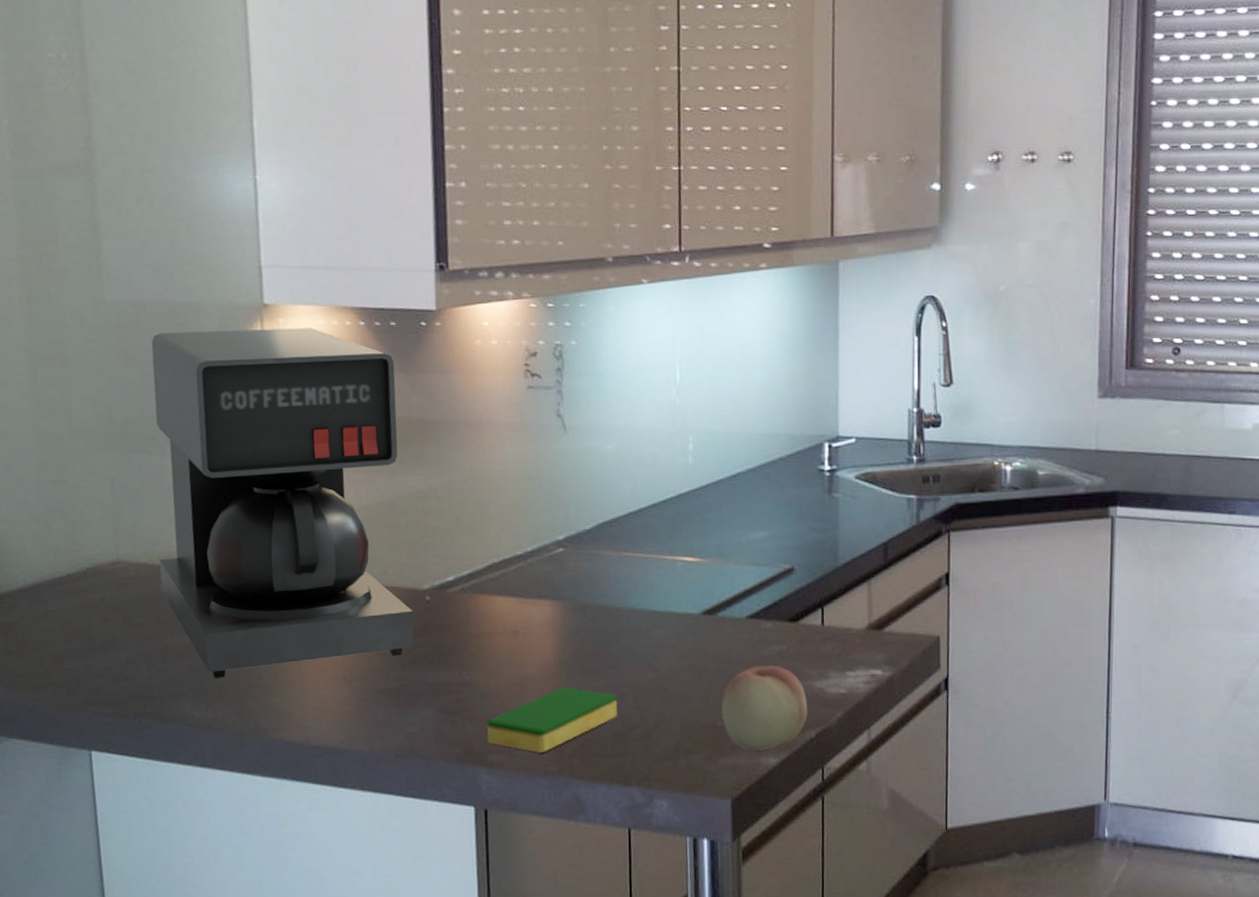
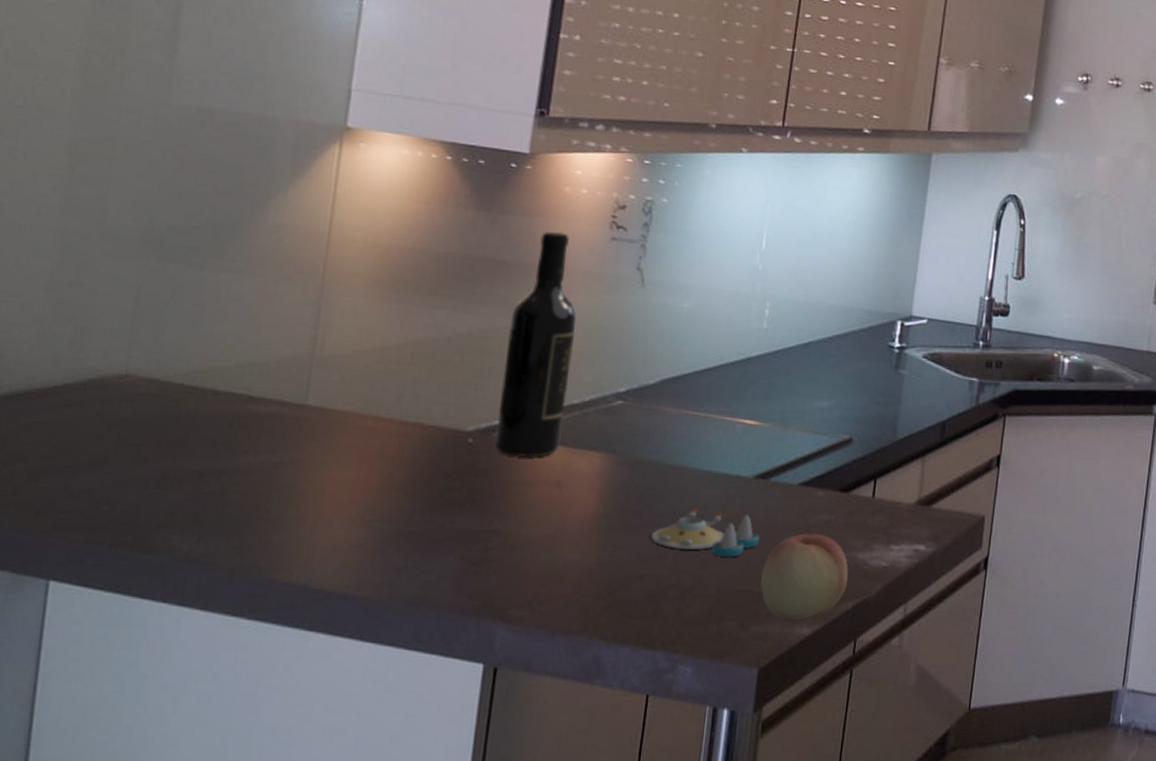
coffee maker: present [151,327,415,678] -> none [171,143,477,509]
wine bottle: none [445,385,511,611] -> present [493,231,577,457]
dish sponge: present [487,687,618,753] -> none [509,542,656,610]
salt and pepper shaker set: none [610,647,715,694] -> present [651,507,759,557]

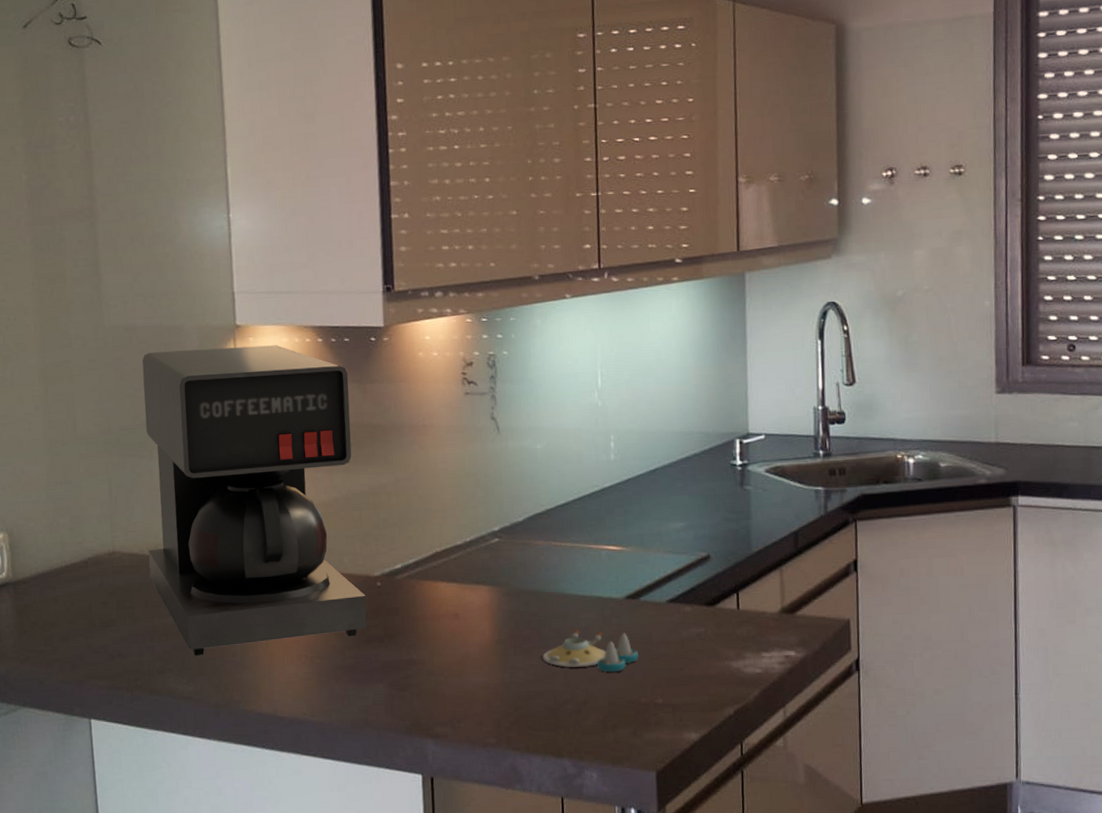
coffee maker: none [171,143,477,509] -> present [142,345,368,655]
wine bottle: present [493,231,577,457] -> none [393,393,452,595]
fruit: present [760,533,848,620] -> none [645,646,726,726]

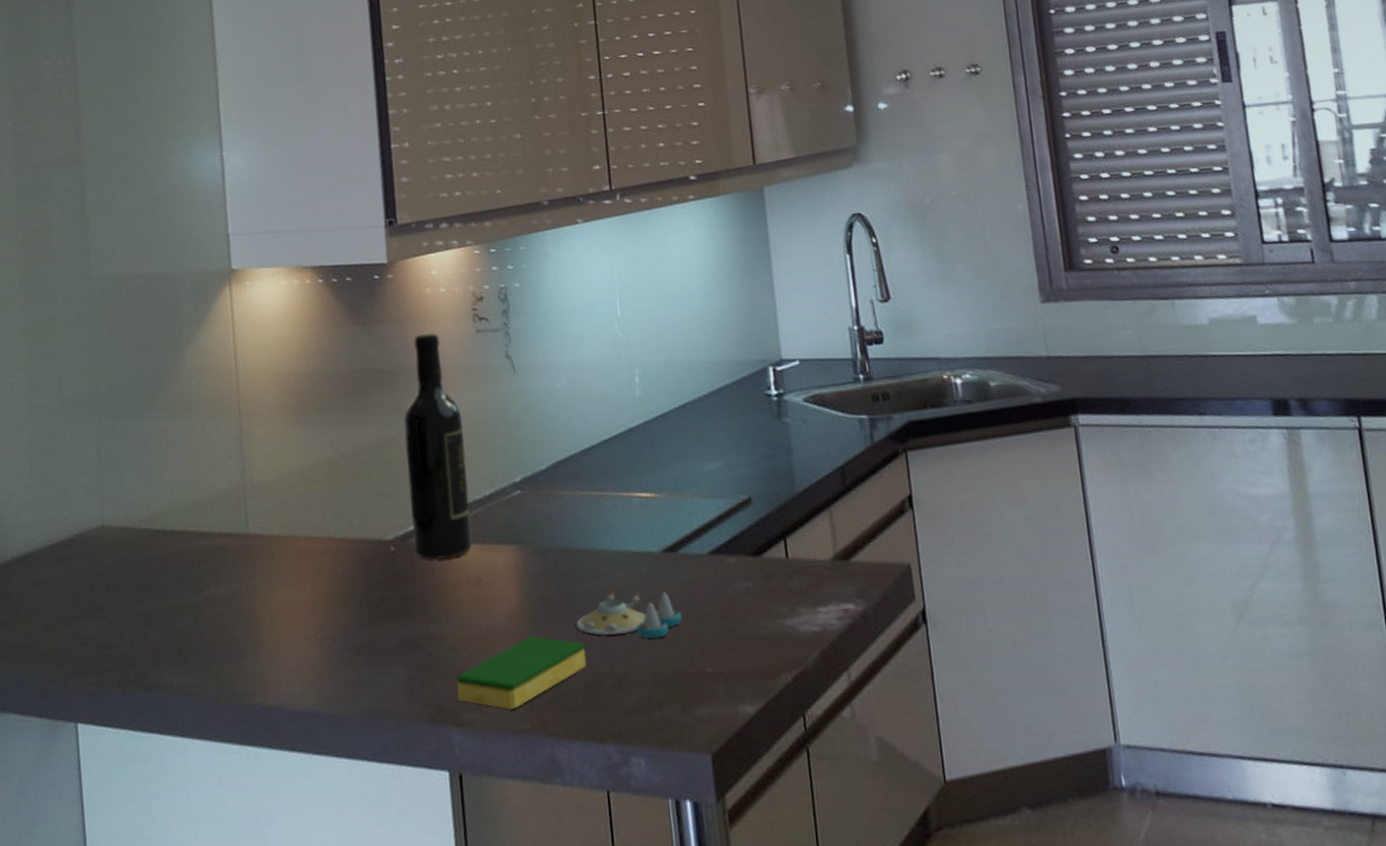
coffee maker: present [142,345,368,655] -> none [132,288,382,642]
wine bottle: none [393,393,452,595] -> present [403,332,473,560]
dish sponge: none [432,665,550,726] -> present [456,636,586,709]

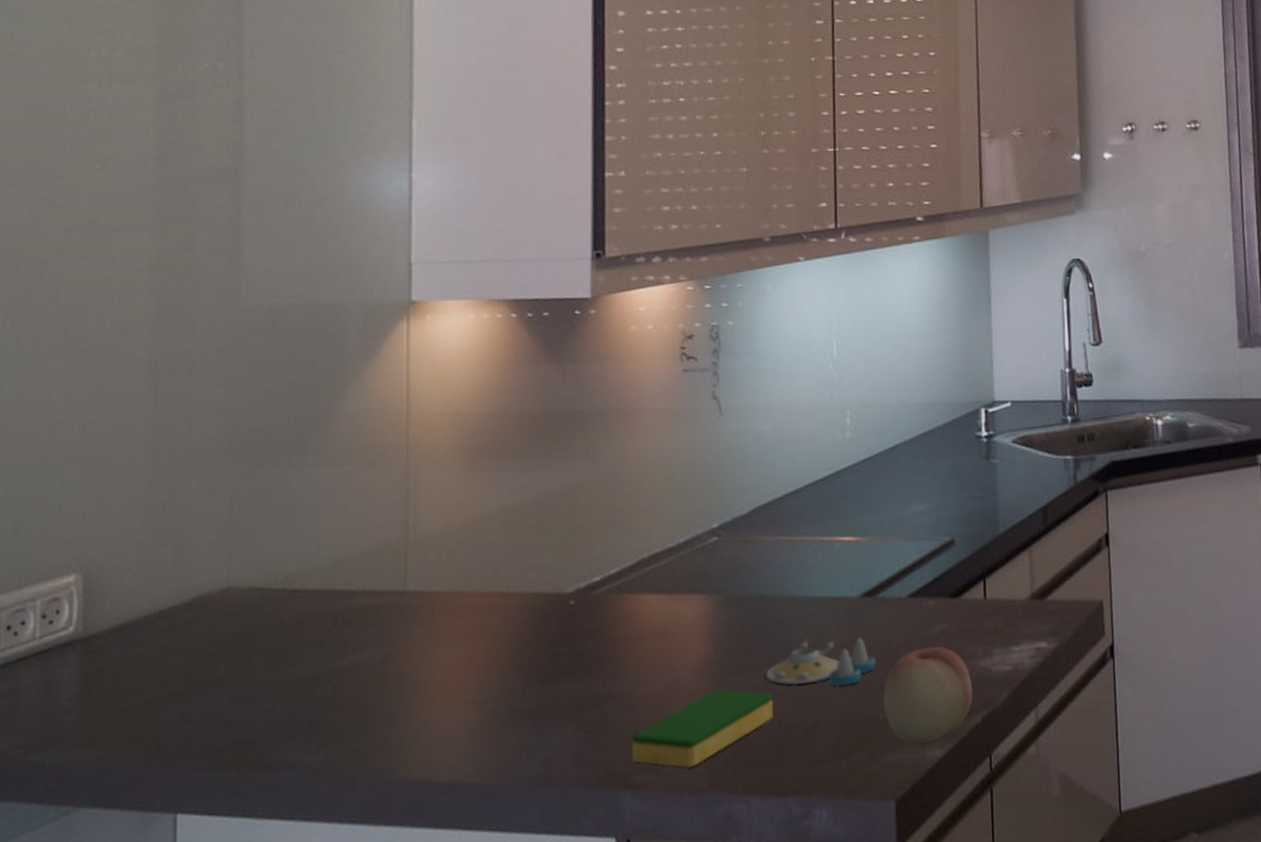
wine bottle: present [403,332,473,560] -> none [594,372,662,613]
fruit: none [691,603,782,699] -> present [883,646,973,744]

